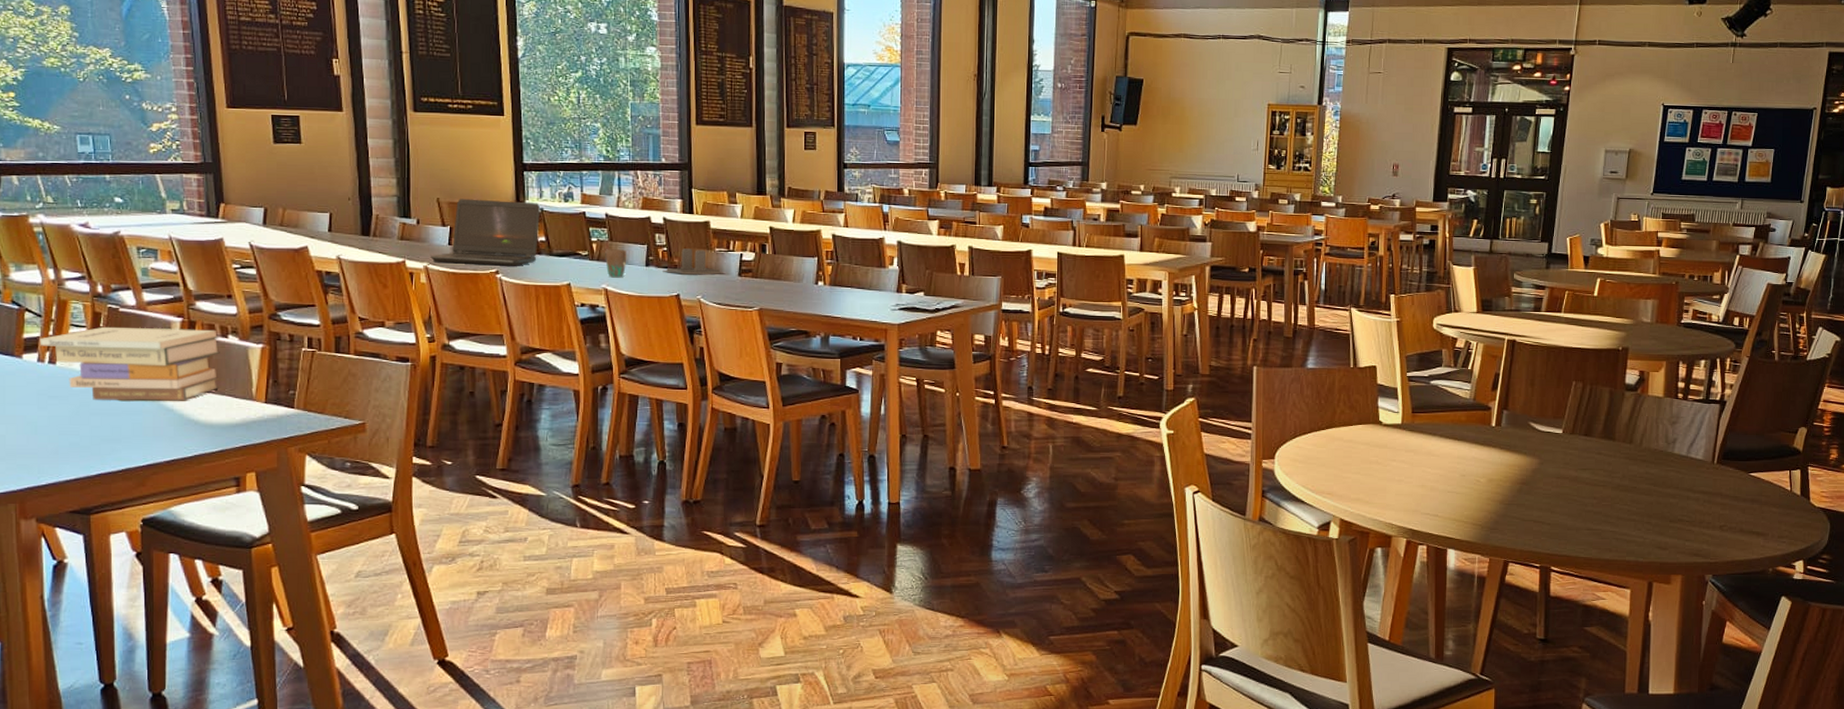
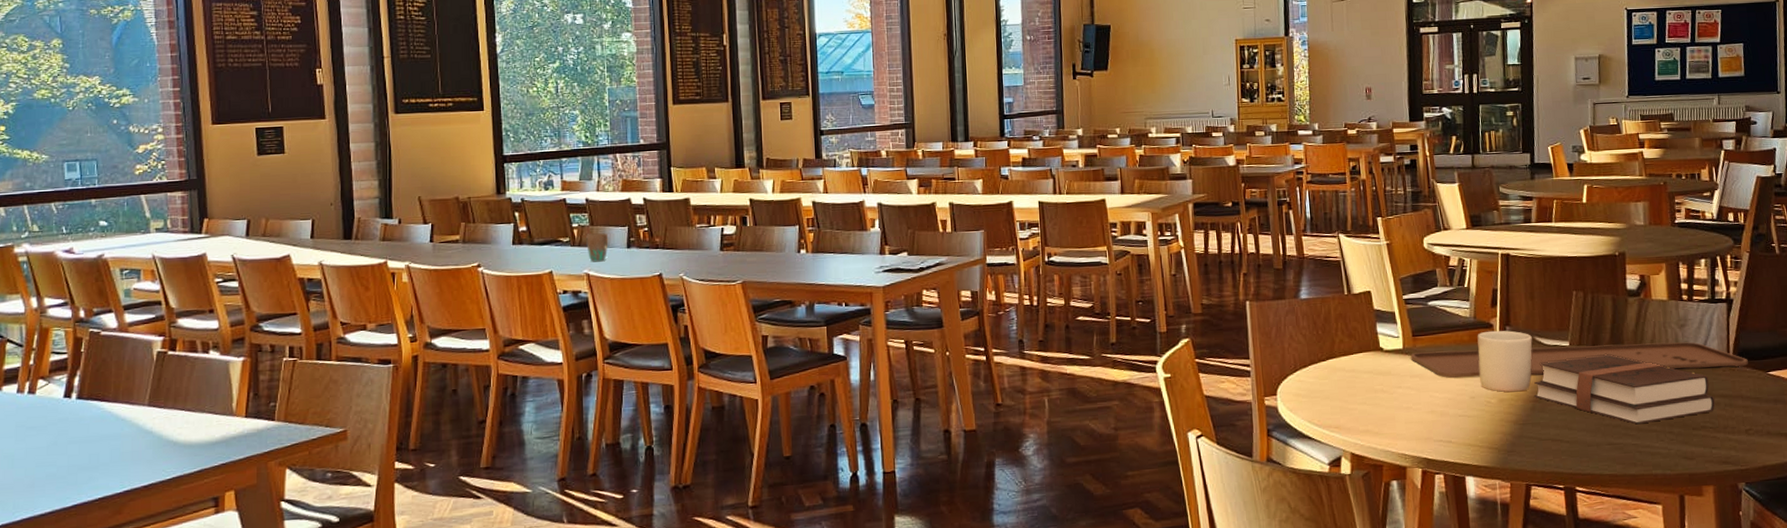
books: present [39,326,220,401] -> none [20,346,201,428]
laptop computer: present [431,198,541,266] -> none [412,193,522,261]
napkin holder: present [663,248,723,275] -> none [644,227,705,254]
tray: none [1407,429,1732,466] -> present [1410,342,1748,378]
mug: none [1472,413,1527,474] -> present [1477,330,1533,393]
hardback book: none [1523,444,1694,513] -> present [1534,354,1715,425]

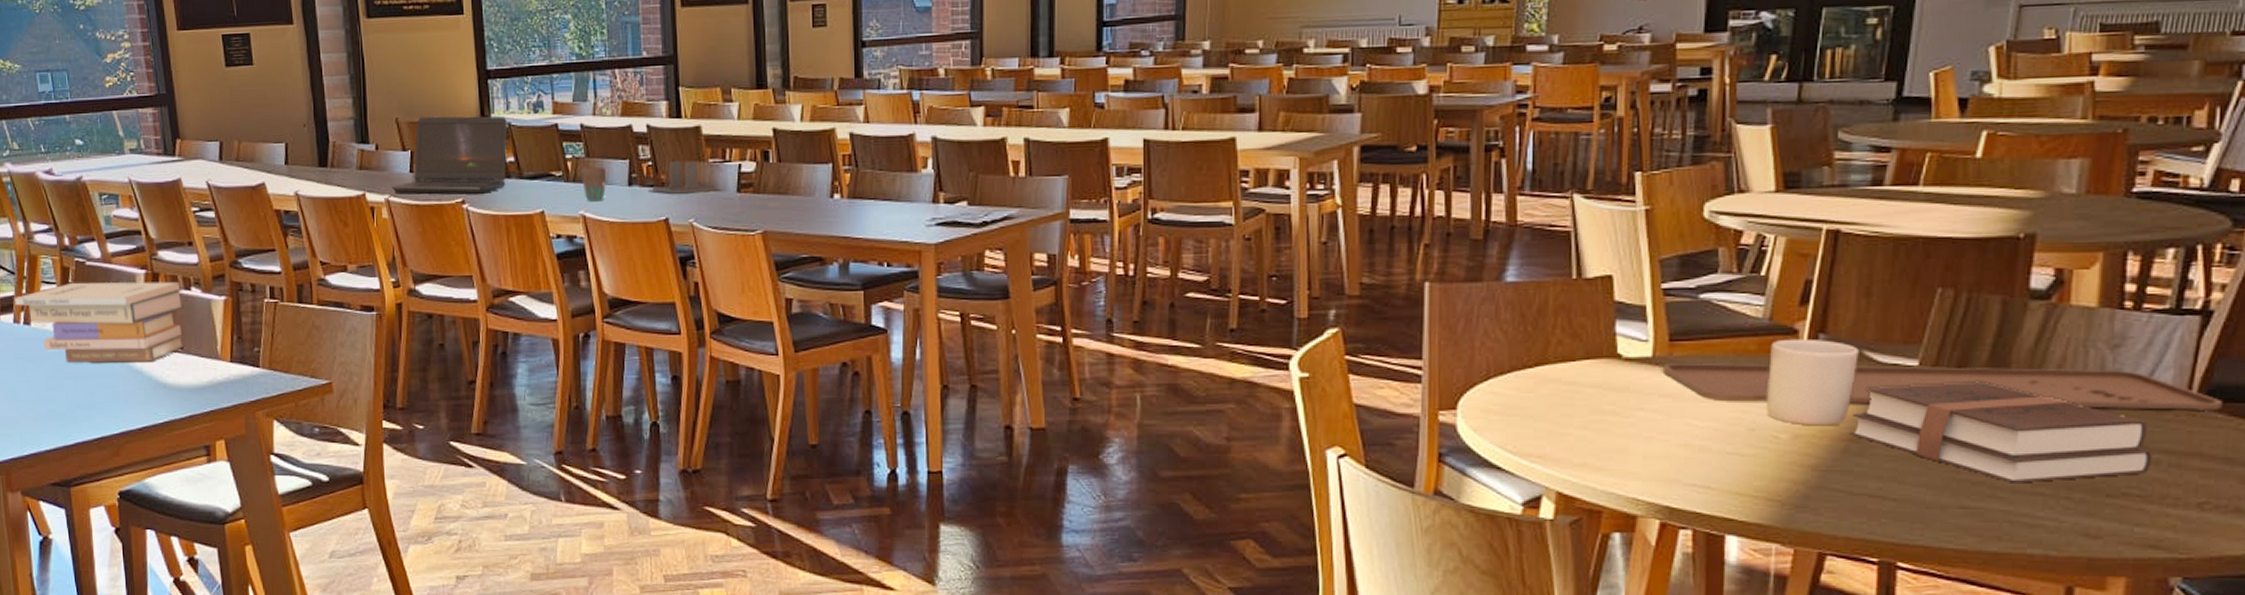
books: none [20,346,201,428] -> present [14,281,185,364]
laptop computer: none [412,193,522,261] -> present [392,116,508,195]
napkin holder: none [644,227,705,254] -> present [648,161,719,194]

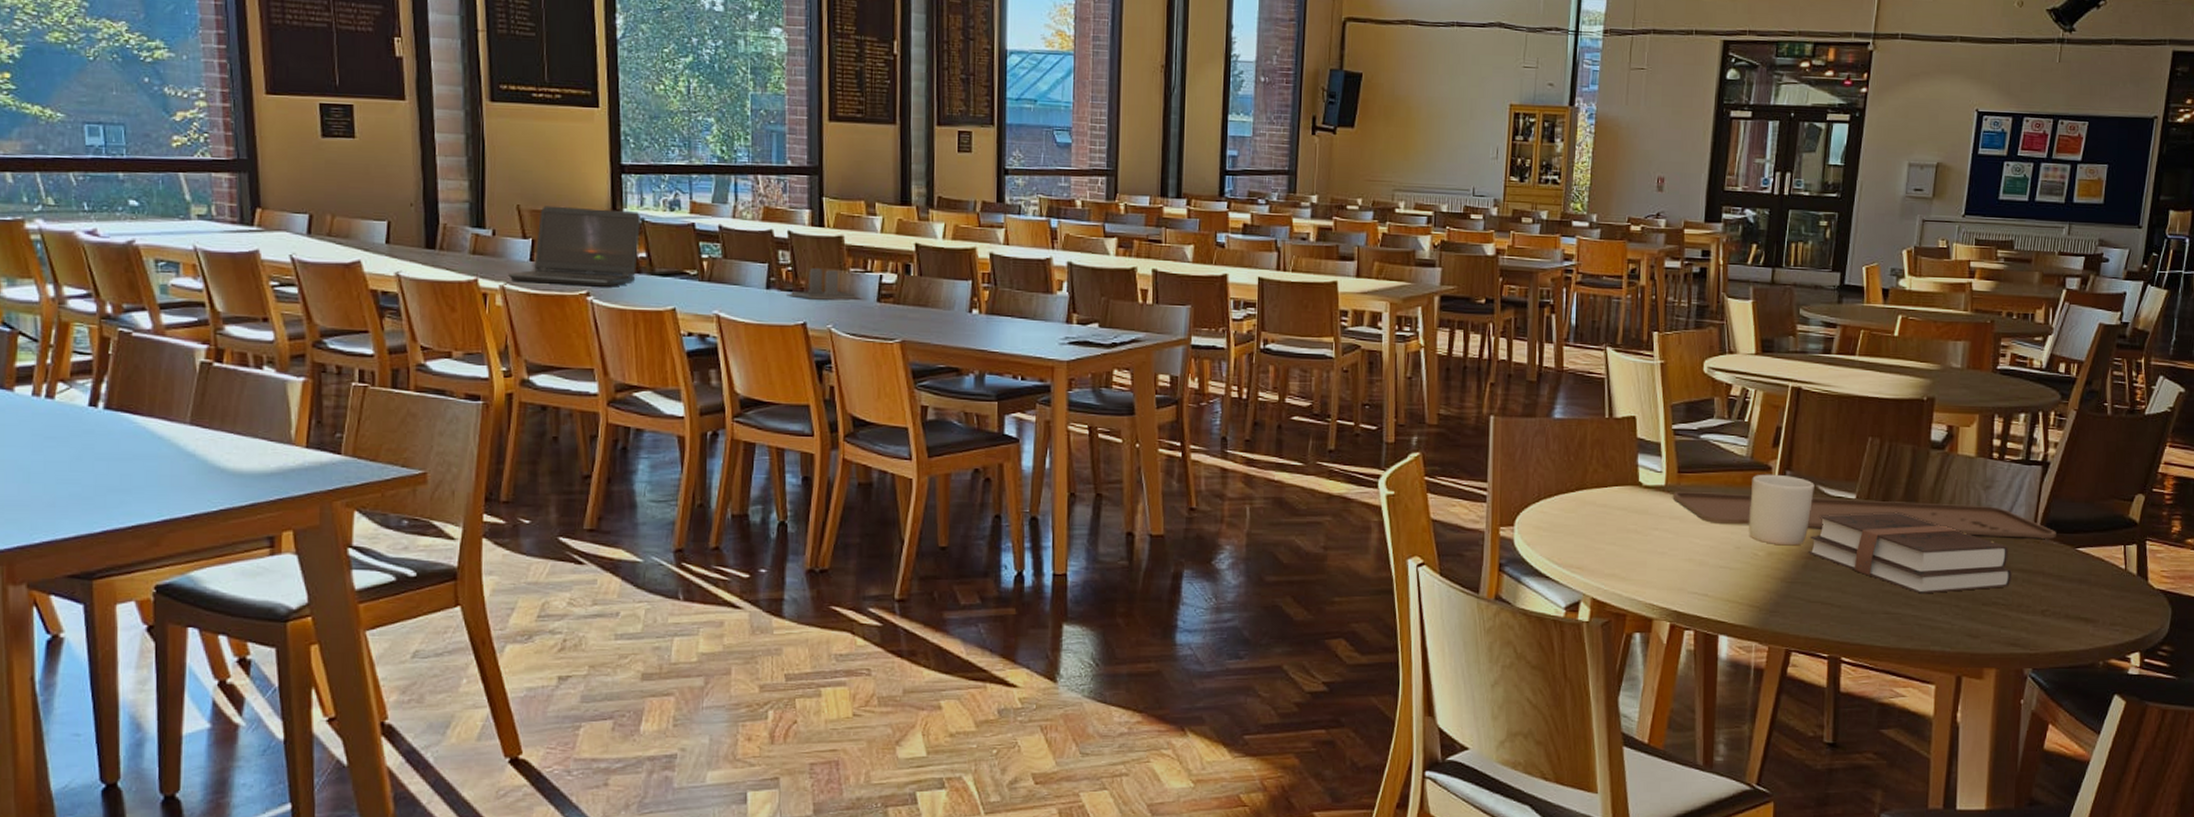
books: present [14,281,185,364] -> none [35,354,253,445]
mug: present [582,167,607,202] -> none [718,268,744,303]

